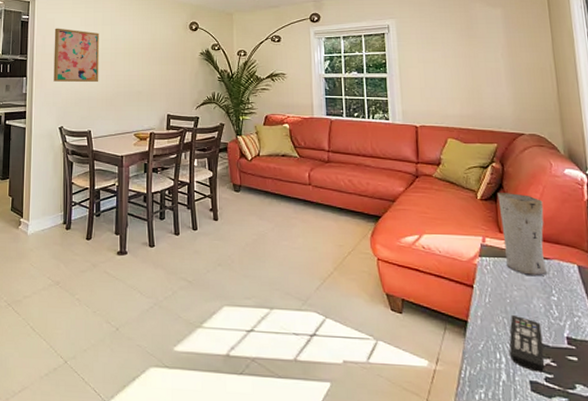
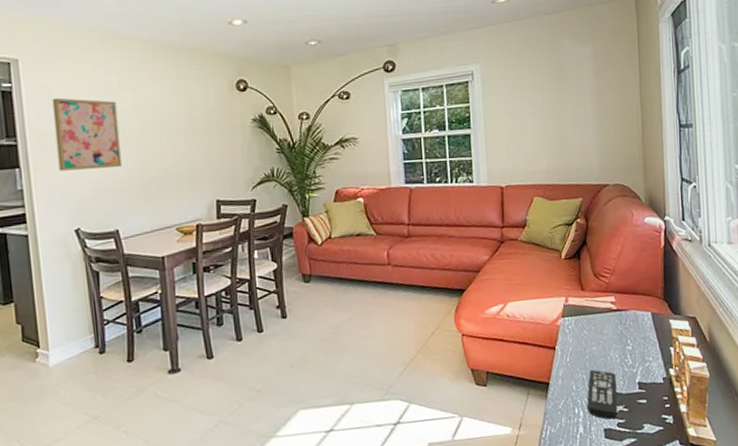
vase: present [497,193,548,277] -> none [581,248,625,330]

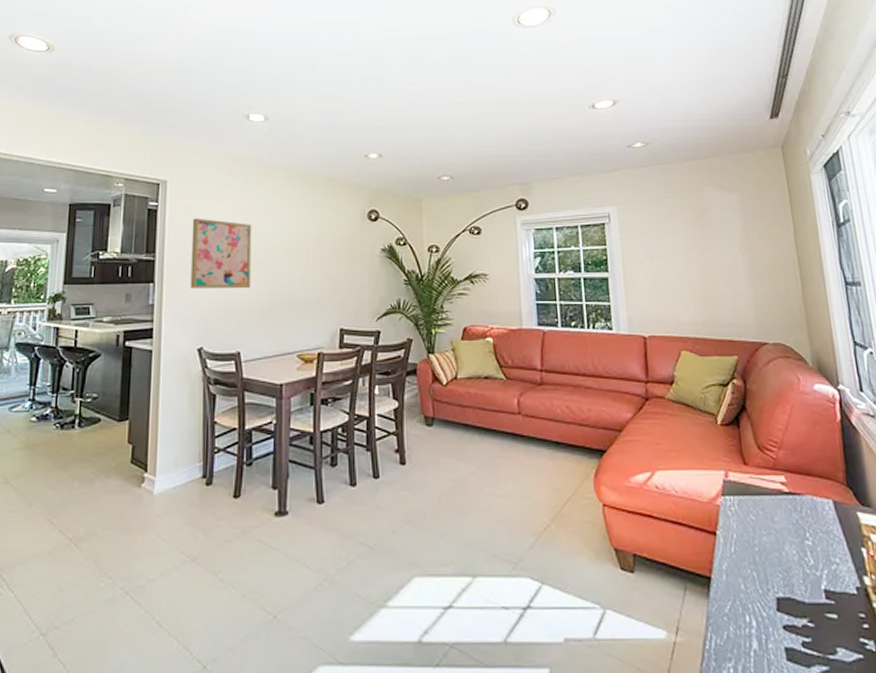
remote control: present [587,369,618,420] -> none [760,565,801,636]

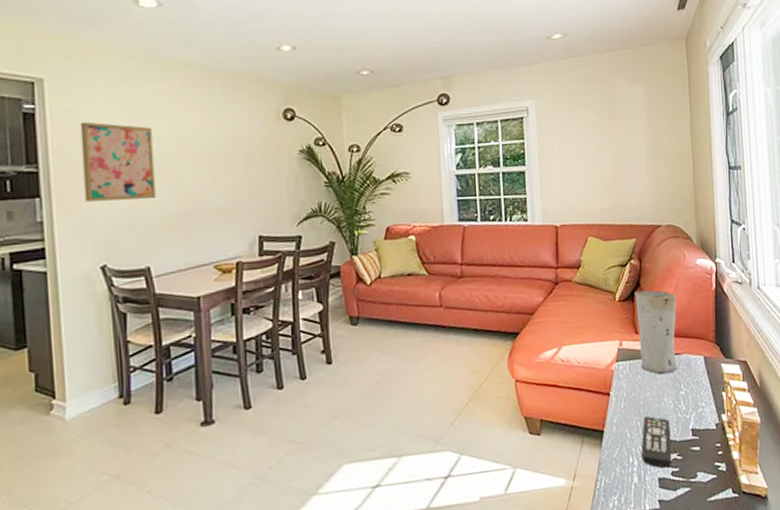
vase: none [740,415,801,517] -> present [635,290,678,375]
remote control: none [760,565,801,636] -> present [641,415,672,469]

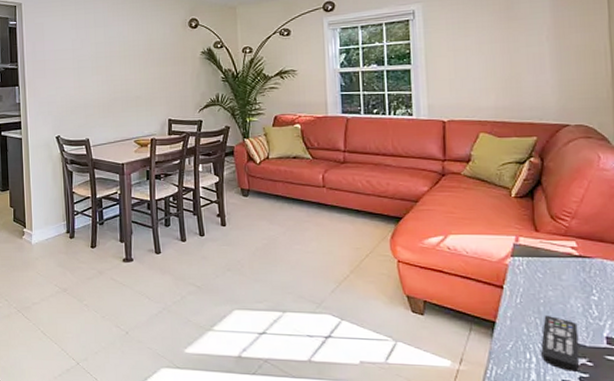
wall art: present [80,121,157,202] -> none [44,32,95,90]
vase: present [635,290,678,375] -> none [534,189,589,276]

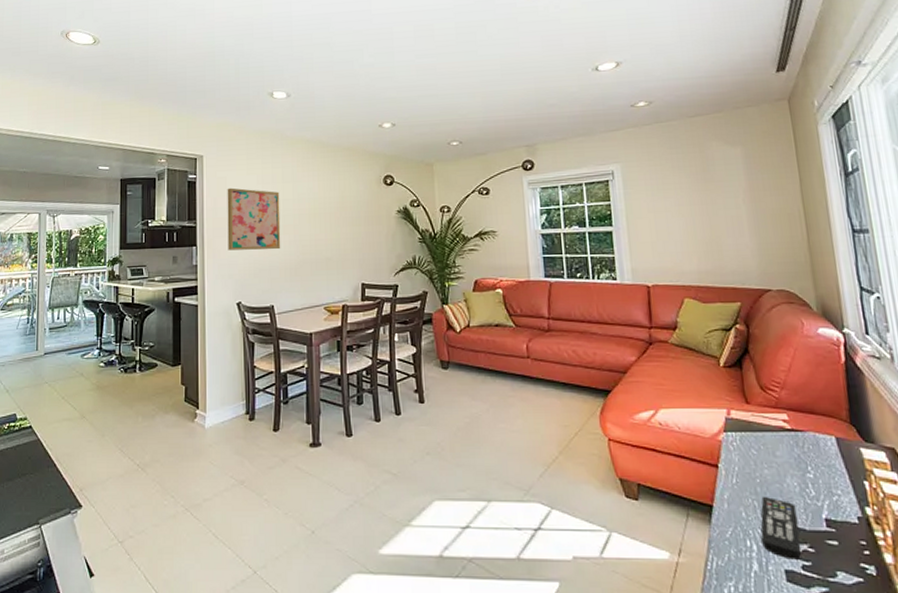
wall art: none [44,32,95,90] -> present [227,187,281,251]

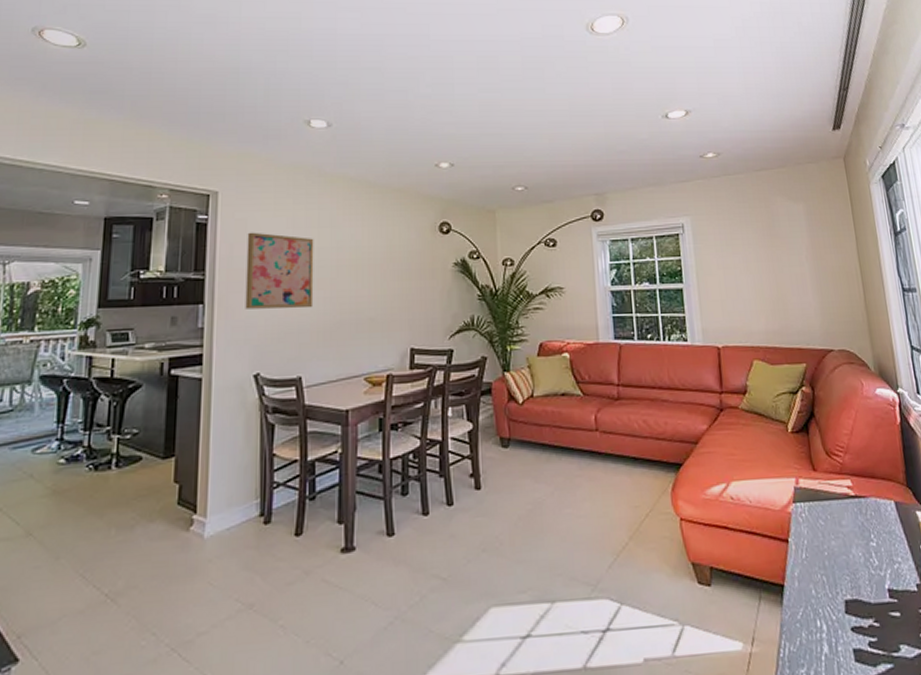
remote control: present [761,496,802,560] -> none [829,569,868,637]

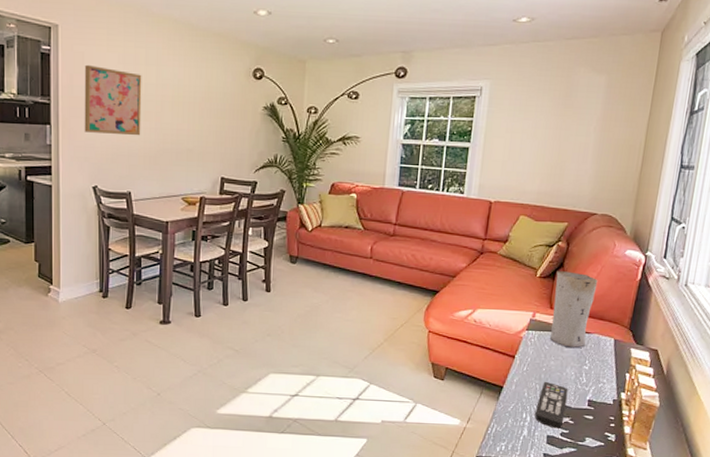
vase: none [809,421,866,521] -> present [550,271,598,349]
remote control: none [829,569,868,637] -> present [535,381,568,429]

